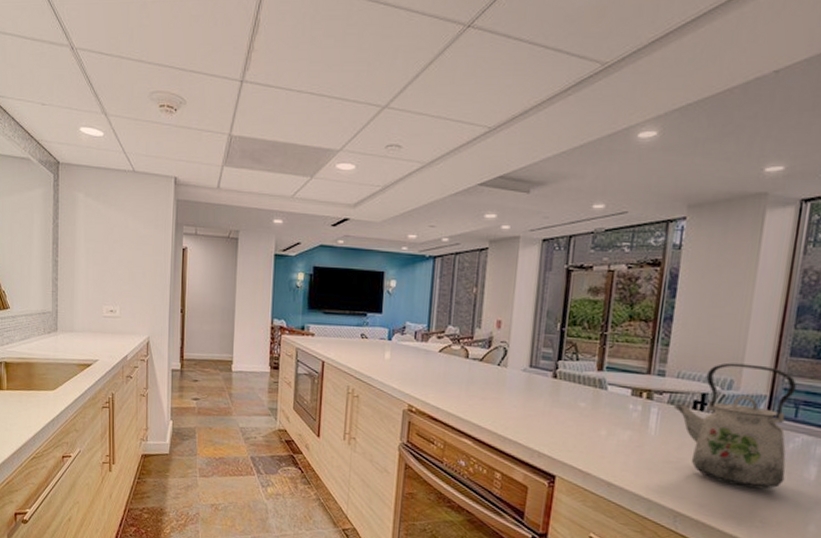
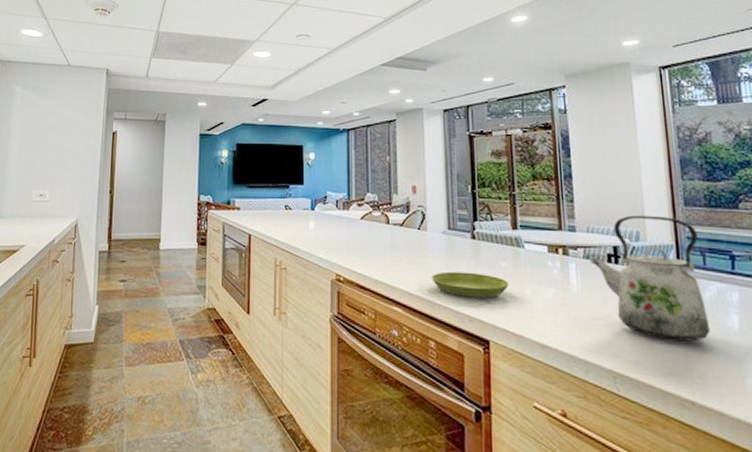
saucer: none [505,408,585,436] -> present [431,271,509,298]

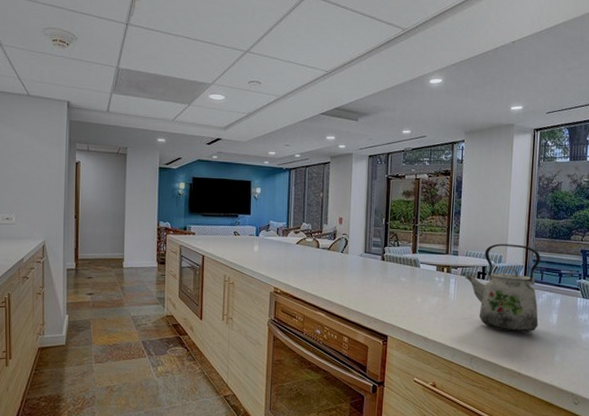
saucer: present [431,271,509,298] -> none [349,285,406,305]

